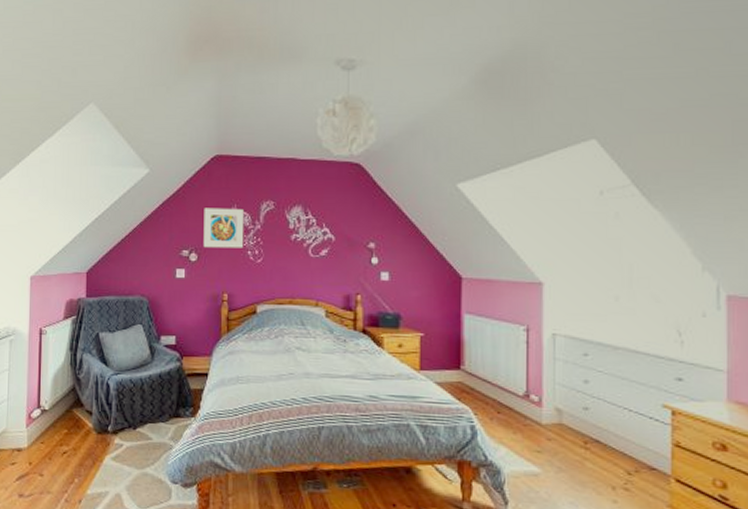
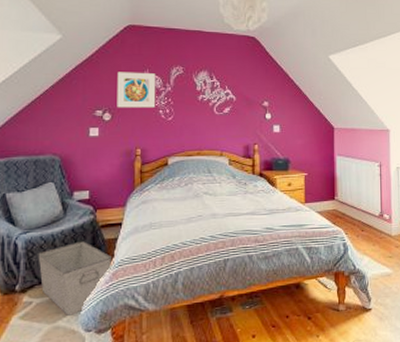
storage bin: none [128,388,197,464] -> present [38,241,111,316]

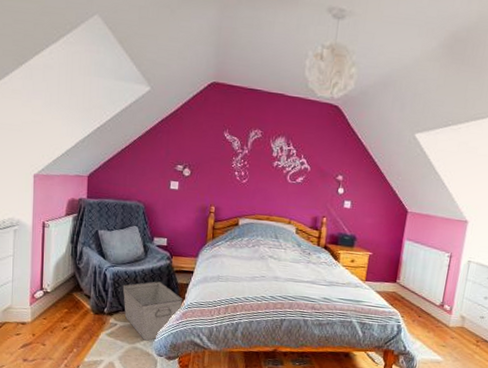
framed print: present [117,72,156,108] -> none [196,129,235,169]

